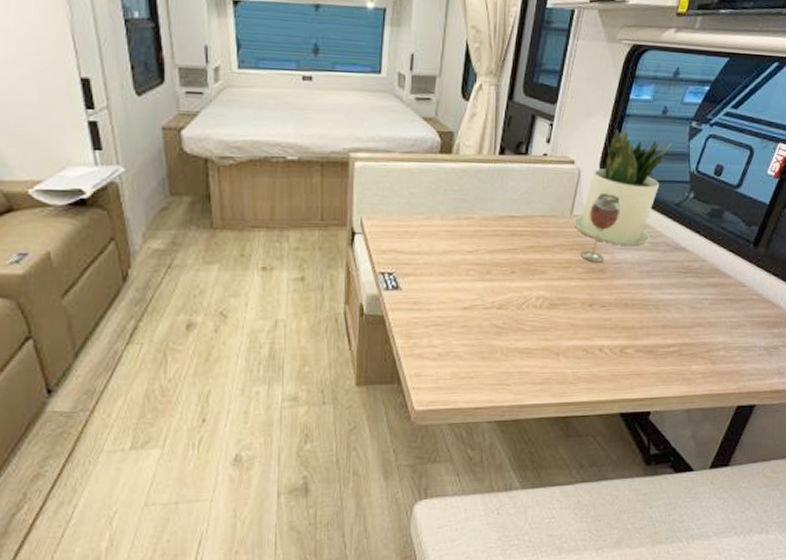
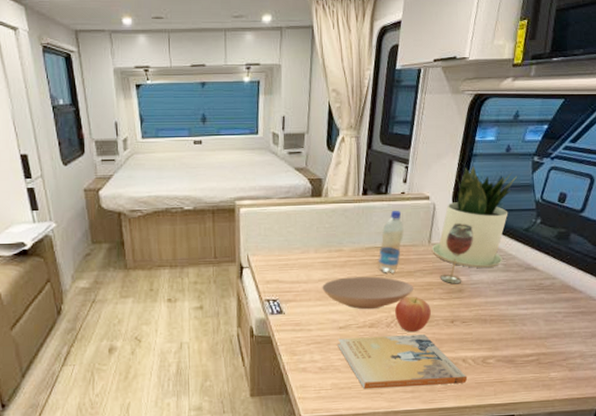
bowl: none [446,250,551,288] -> present [322,276,414,310]
book: none [460,319,603,380] -> present [337,334,468,390]
bottle: none [512,175,543,247] -> present [378,211,404,273]
fruit: none [528,274,568,316] -> present [395,296,431,333]

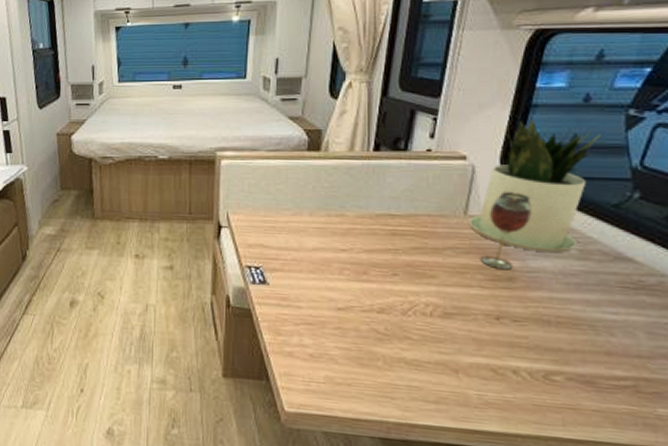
bowl: present [322,276,414,310] -> none [317,248,442,291]
book: present [337,334,468,390] -> none [335,322,520,402]
bottle: present [378,211,404,273] -> none [392,172,429,248]
fruit: present [395,296,431,333] -> none [414,279,466,326]

